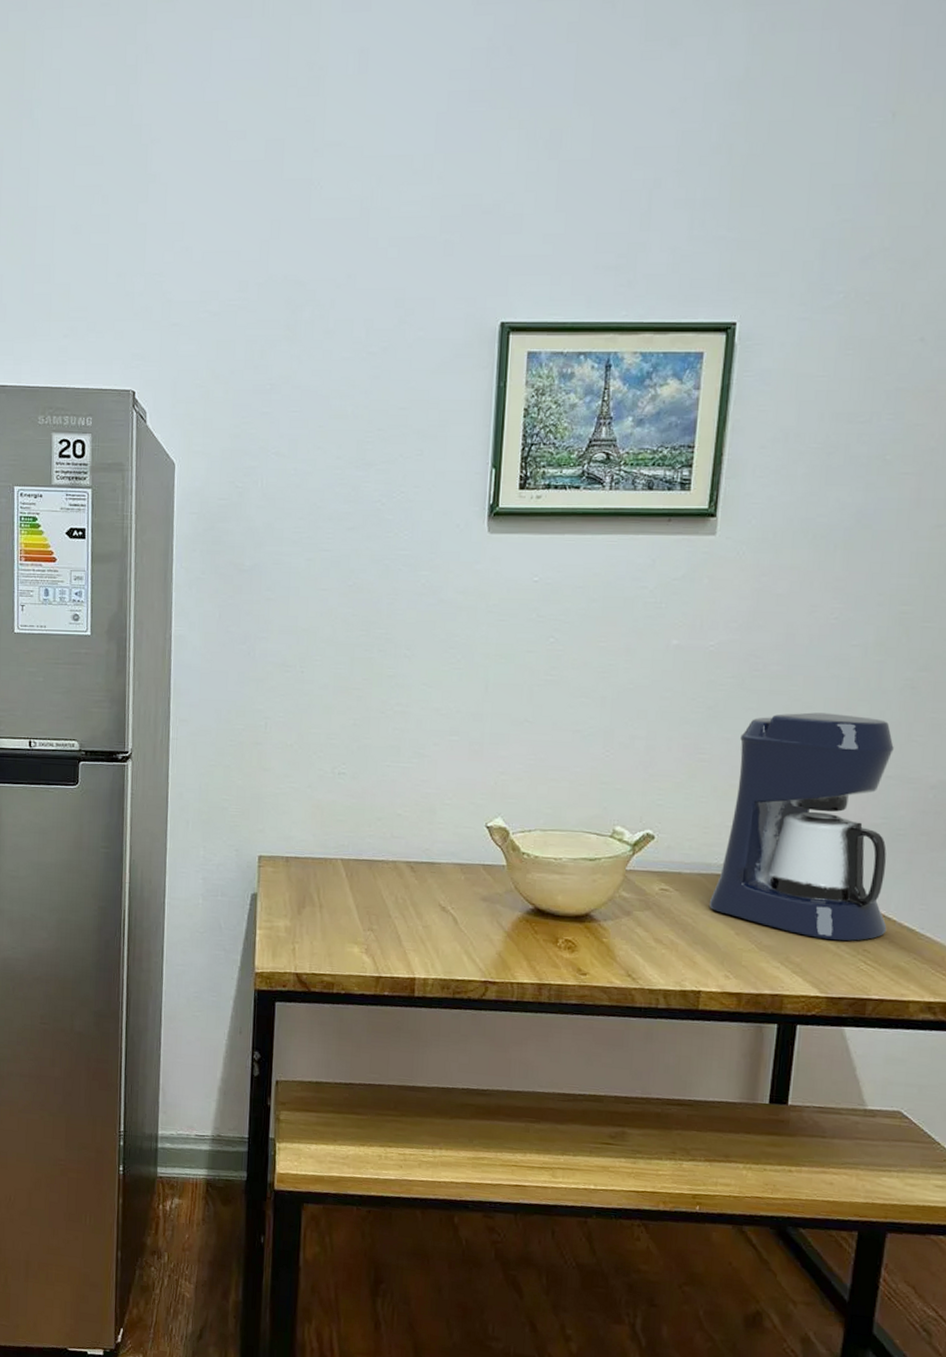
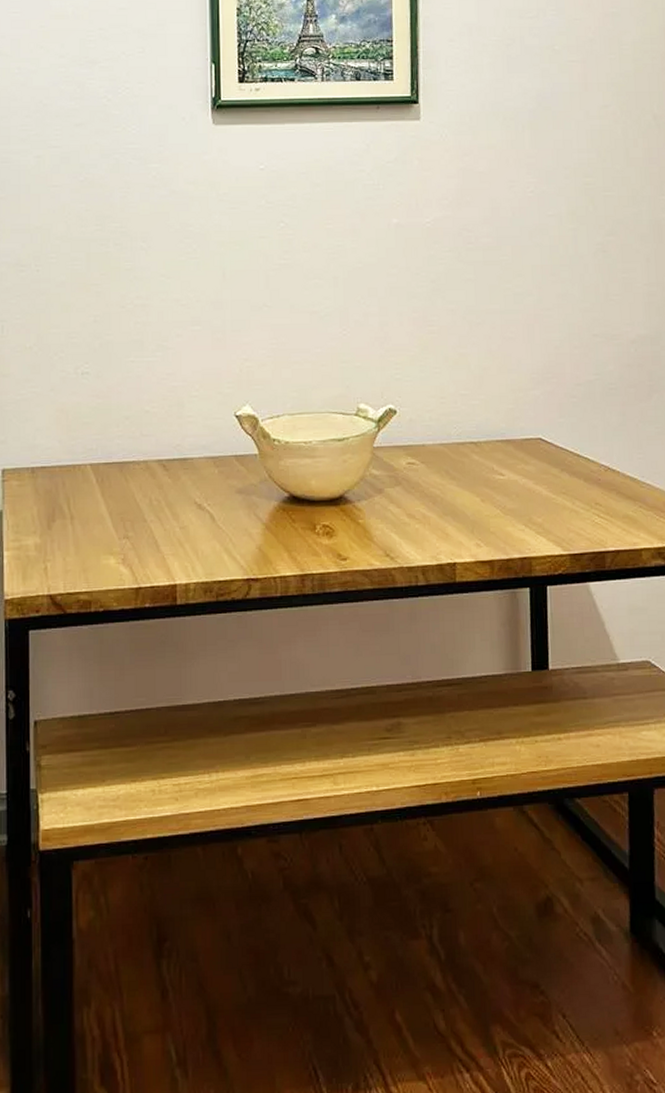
coffee maker: present [710,712,894,941] -> none [454,279,613,497]

